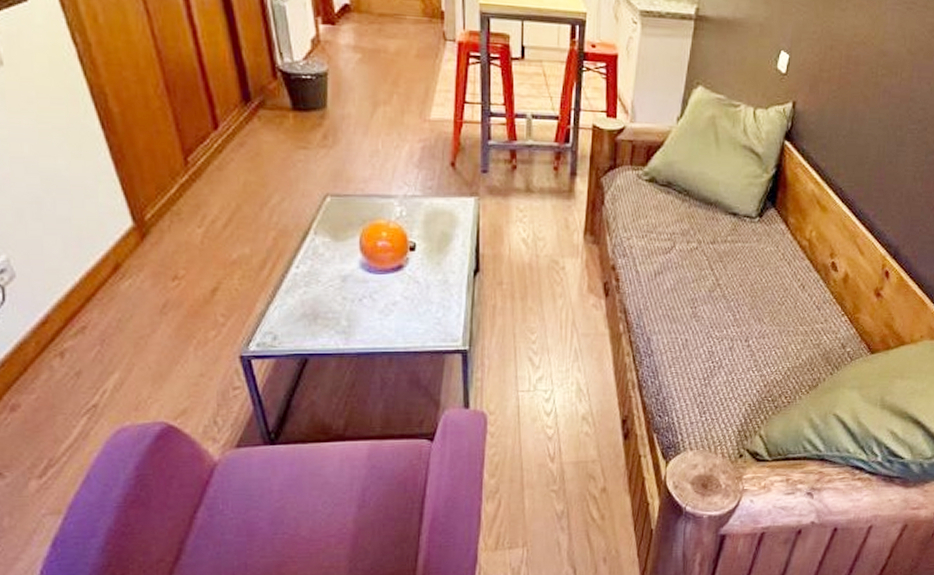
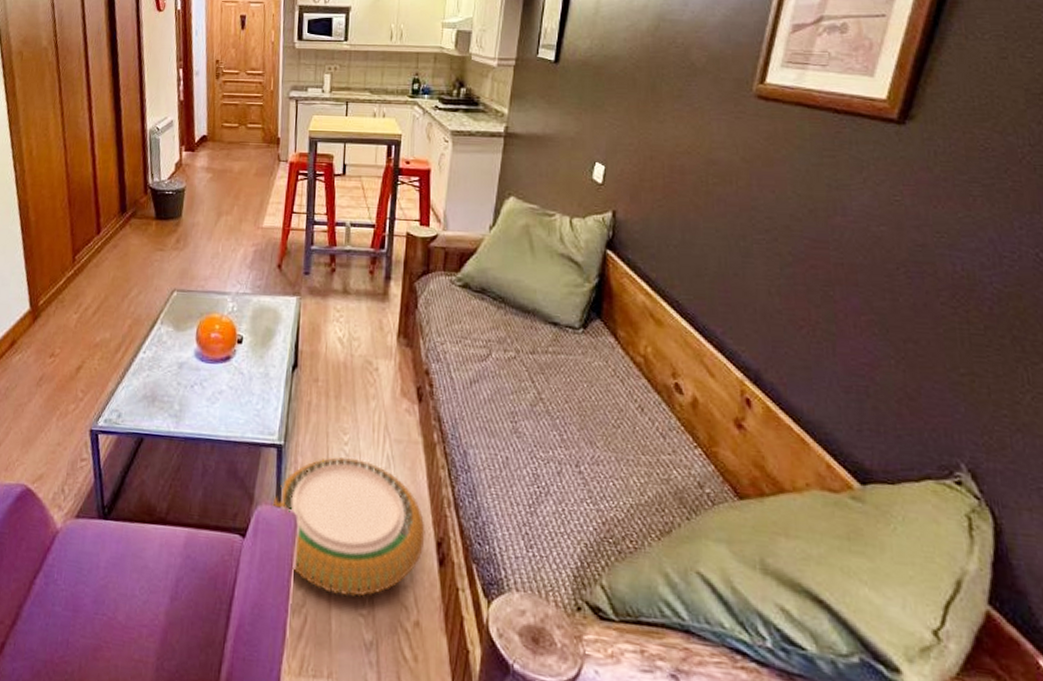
woven basket: none [460,354,612,477] -> present [272,457,425,597]

